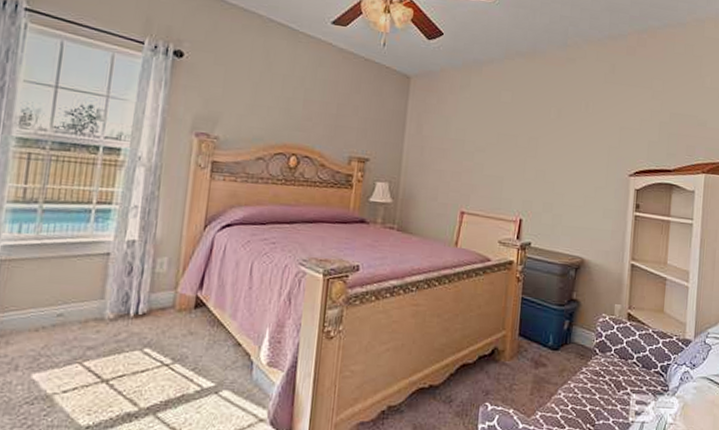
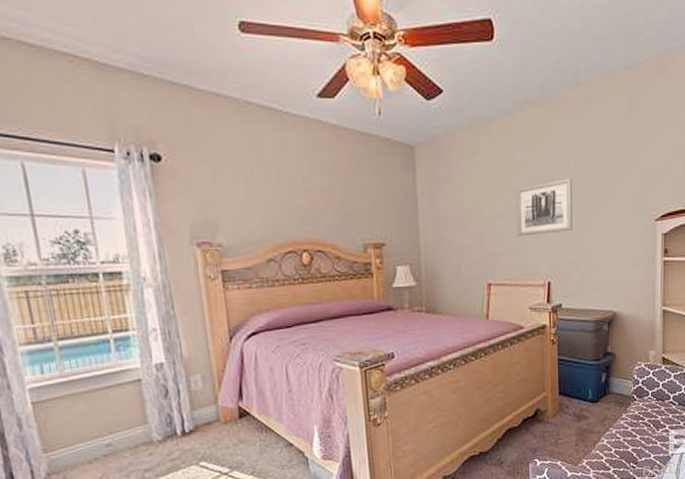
wall art: none [495,124,552,174] -> present [516,177,572,237]

